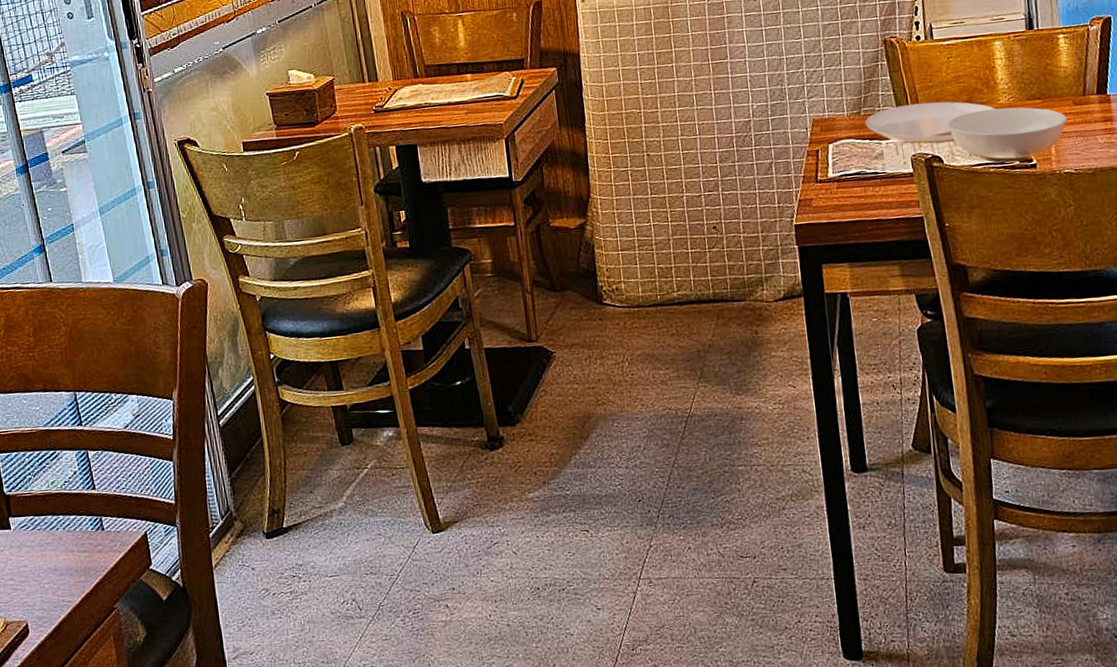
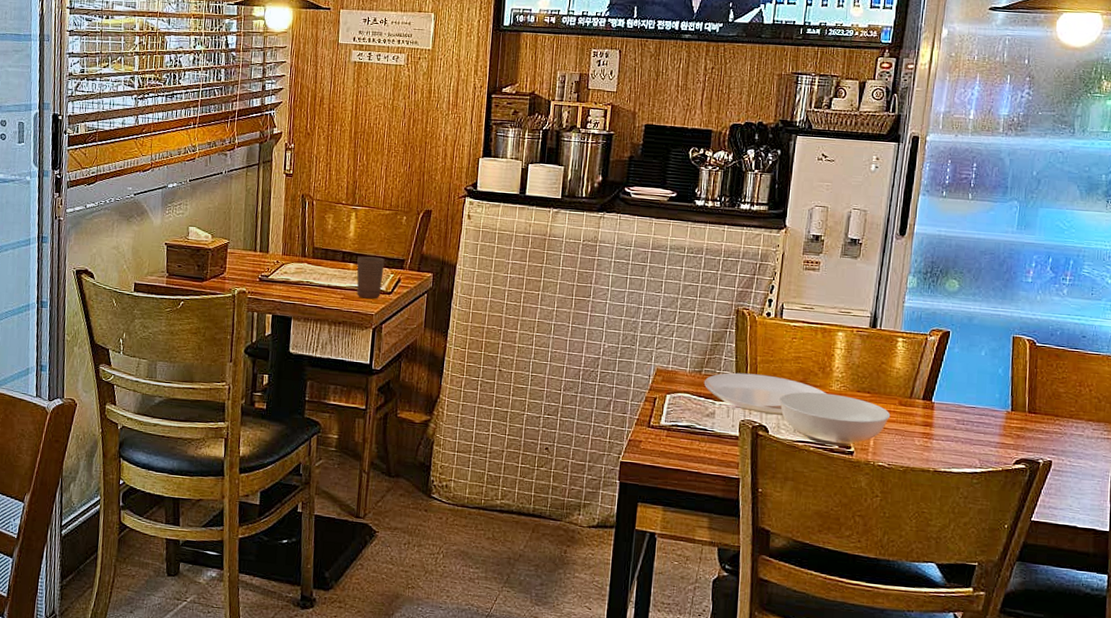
cup: none [473,62,506,109] -> present [356,256,385,299]

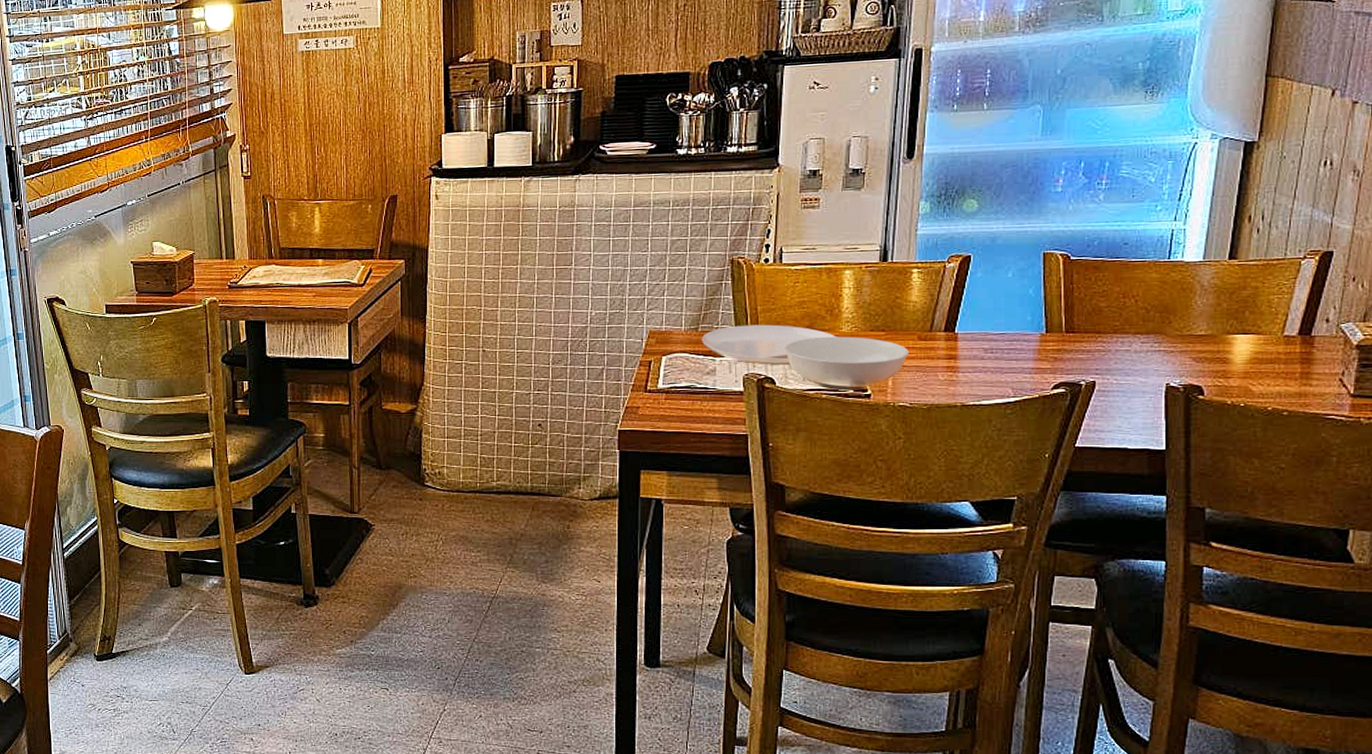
cup: present [356,256,385,299] -> none [326,250,354,294]

